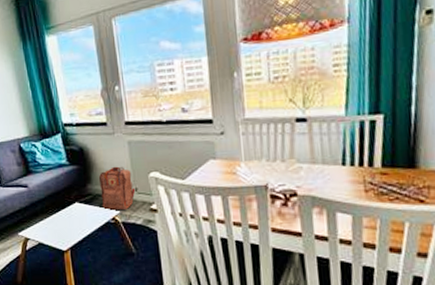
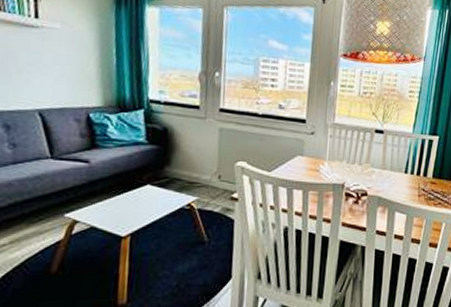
backpack: present [98,166,136,211] -> none [178,151,219,197]

